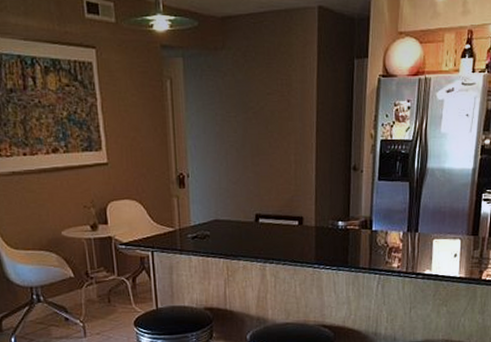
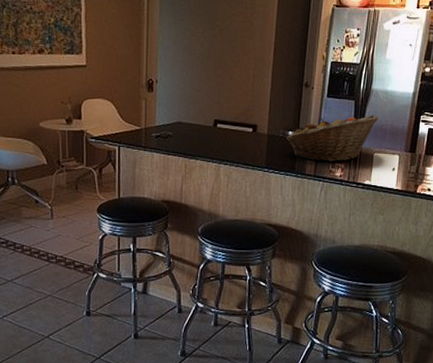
fruit basket: none [336,197,436,252] -> present [286,115,379,162]

